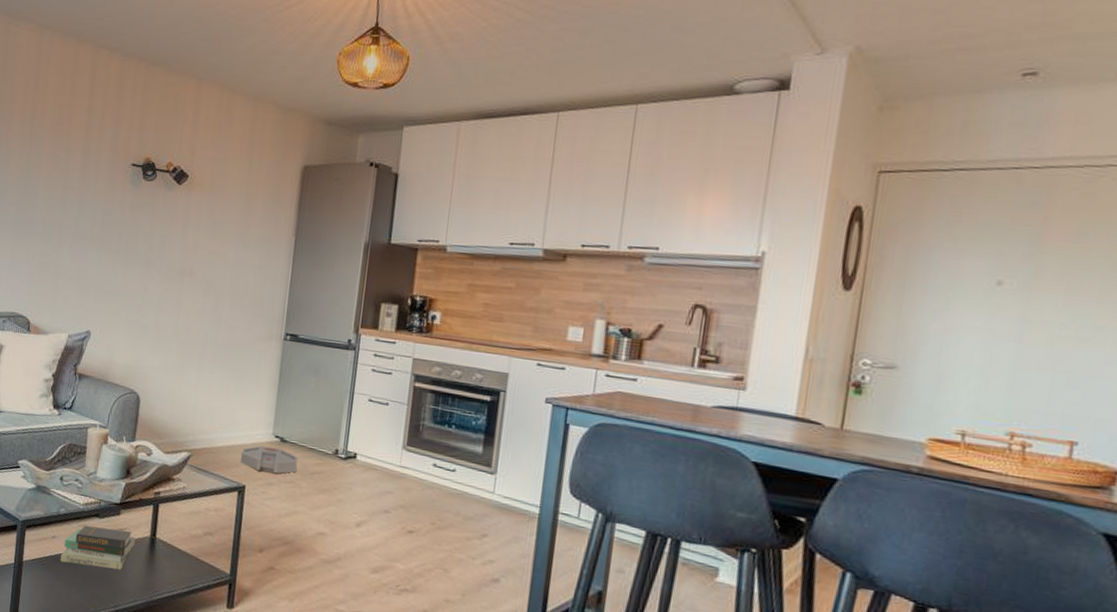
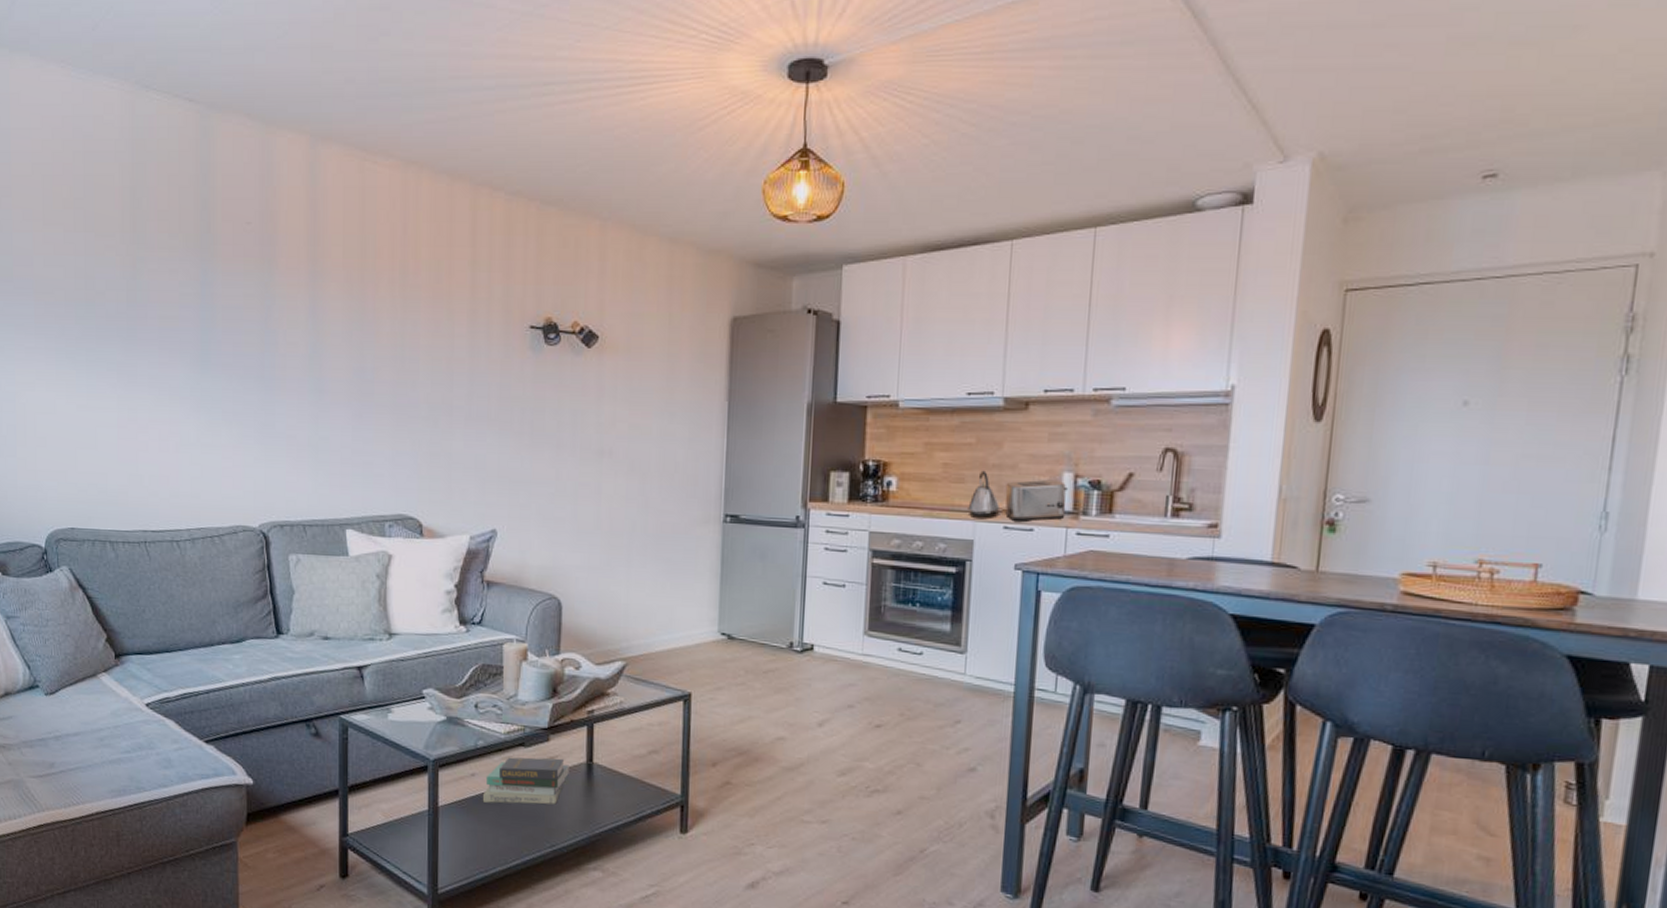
robot vacuum: present [240,445,298,475] -> none [683,645,748,677]
kettle: none [504,312,535,356] -> present [967,470,1001,520]
toaster: none [539,323,599,362] -> present [1005,479,1068,523]

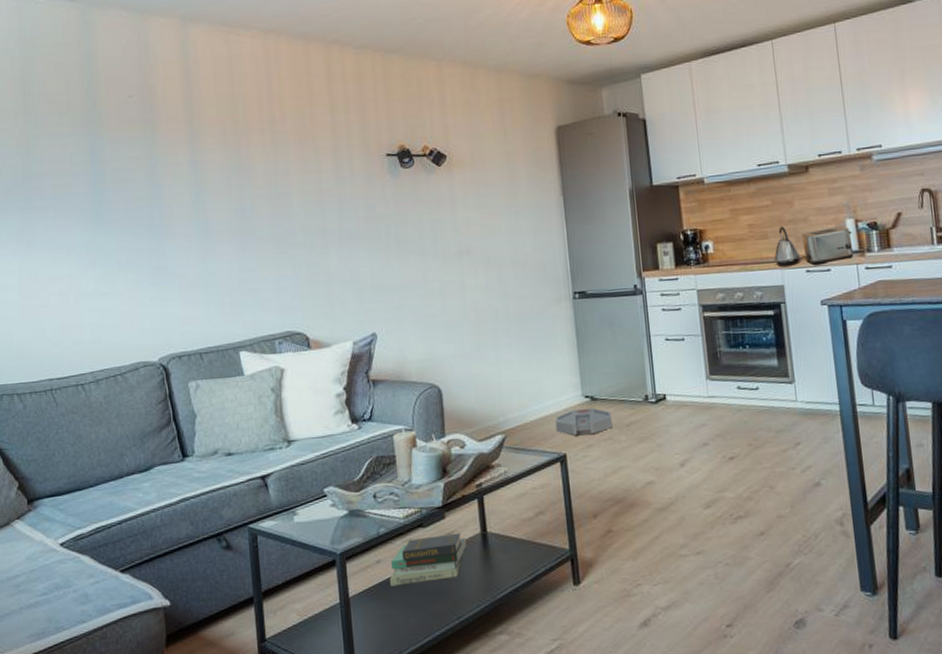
robot vacuum: none [683,645,748,677] -> present [555,407,612,436]

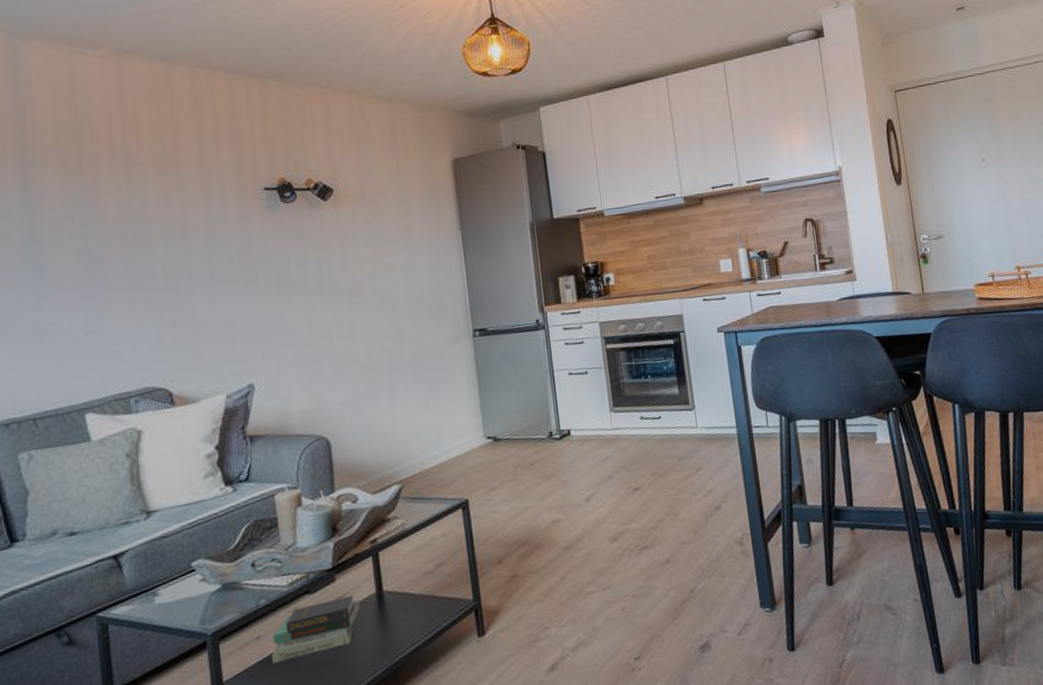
robot vacuum: present [555,407,612,436] -> none [455,448,516,480]
kettle: present [774,226,801,268] -> none [673,256,698,297]
toaster: present [801,226,854,266] -> none [698,255,747,294]

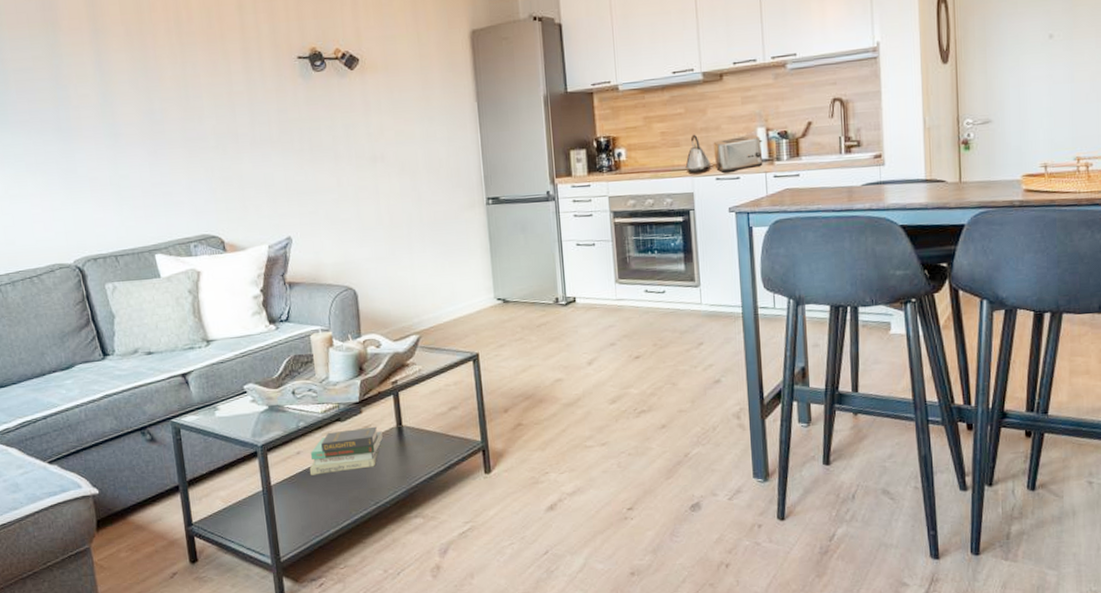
kettle: none [673,256,698,297] -> present [685,134,712,175]
toaster: none [698,255,747,294] -> present [713,134,763,174]

